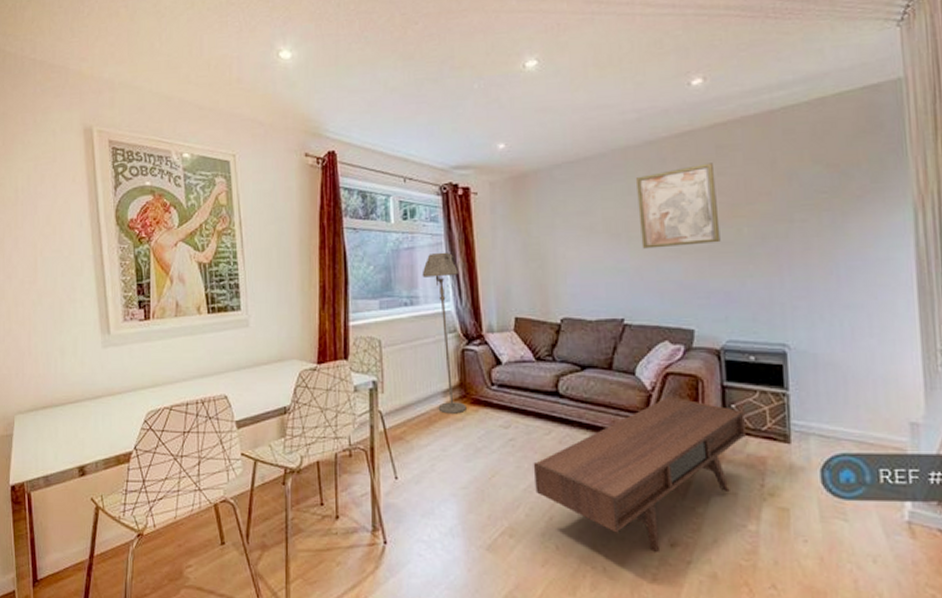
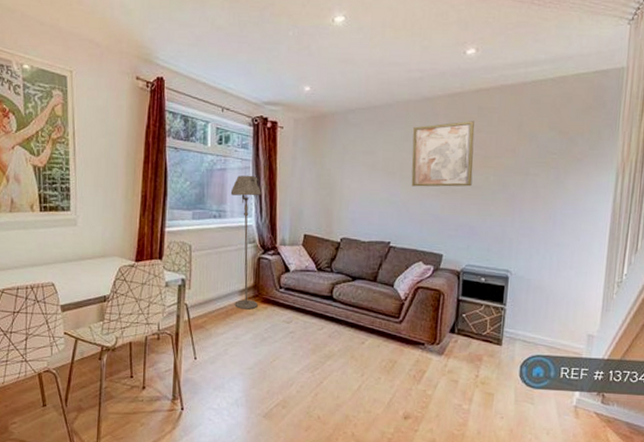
coffee table: present [533,397,746,552] -> none [306,306,472,422]

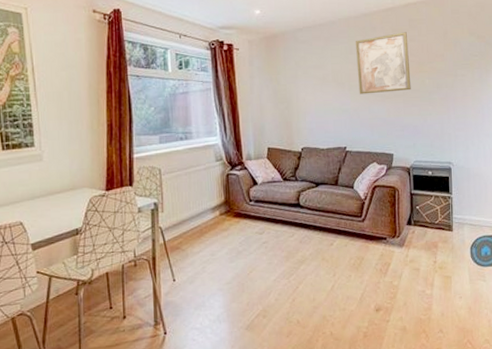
floor lamp: present [230,175,261,310] -> none [194,96,230,226]

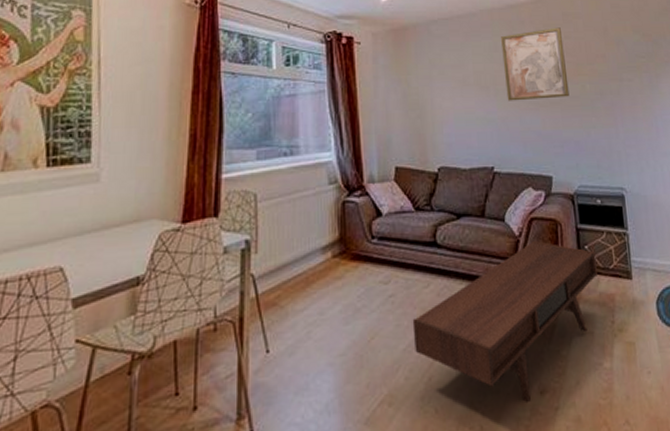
coffee table: none [281,203,425,316] -> present [412,241,597,402]

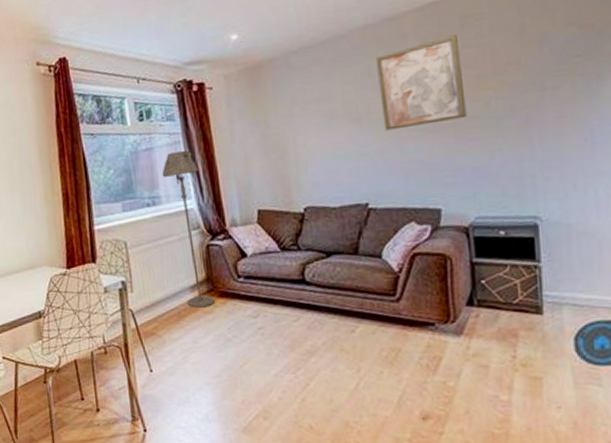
floor lamp: none [303,100,346,273] -> present [162,150,215,308]
coffee table: present [412,241,597,402] -> none [283,277,496,425]

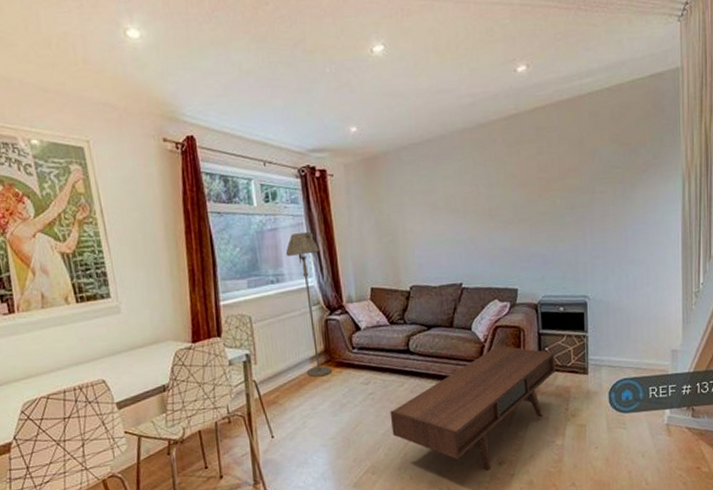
coffee table: none [283,277,496,425] -> present [390,346,556,471]
wall art: present [376,35,467,131] -> none [472,143,539,221]

